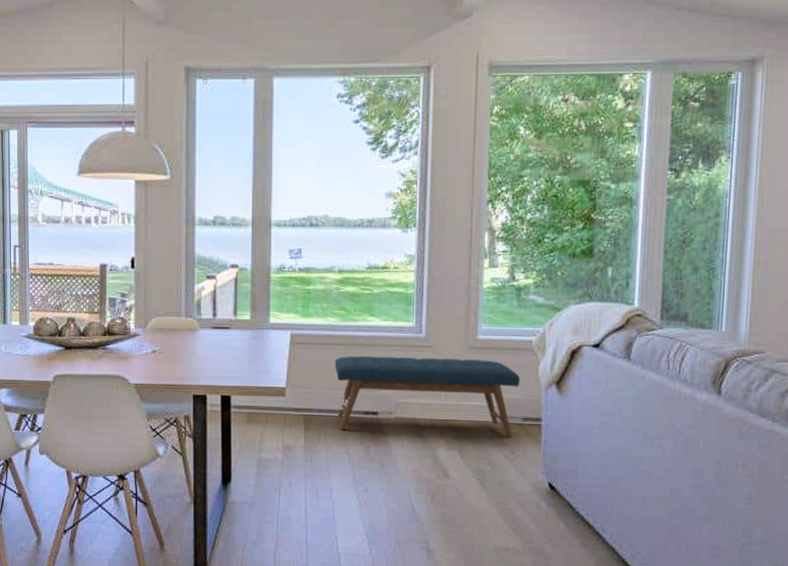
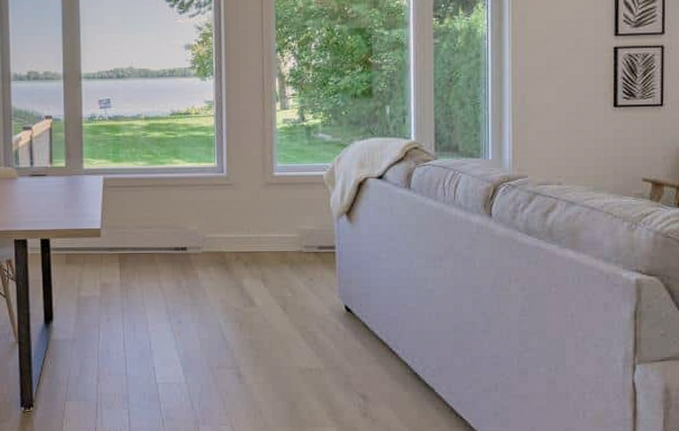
bench: present [334,355,521,437] -> none [145,194,315,267]

